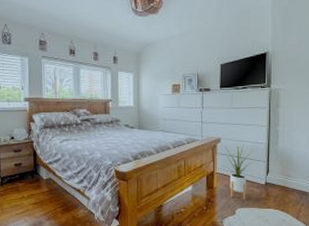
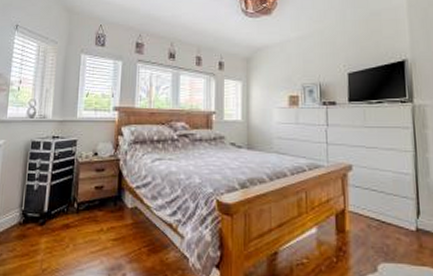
house plant: present [222,144,256,199] -> none [356,174,401,250]

